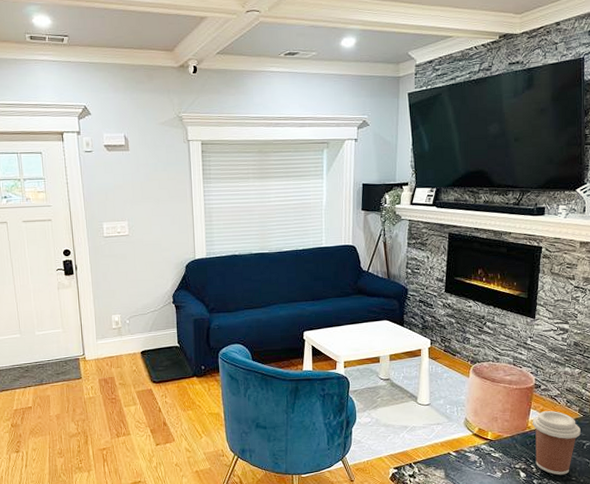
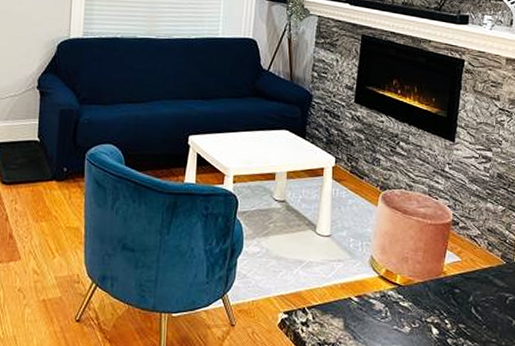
coffee cup: present [532,411,581,475] -> none [448,254,503,335]

